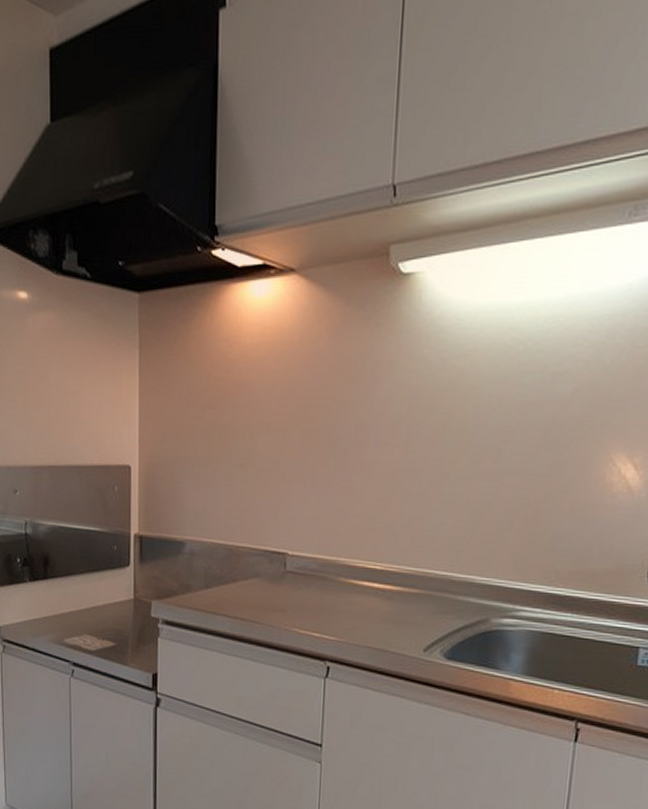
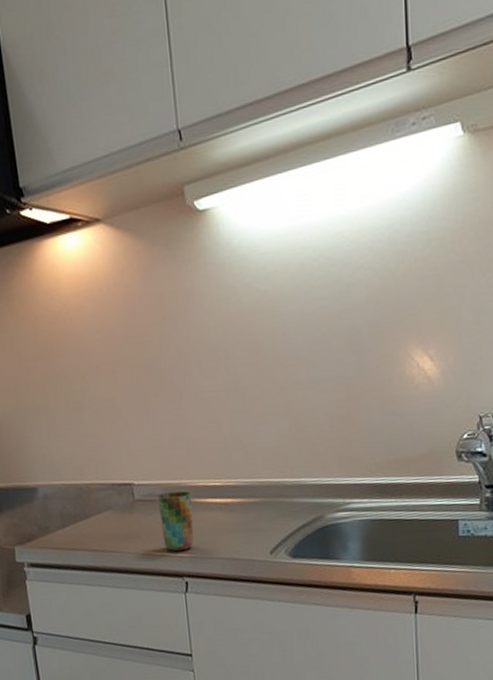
cup: none [310,568,348,632] -> present [157,491,194,551]

